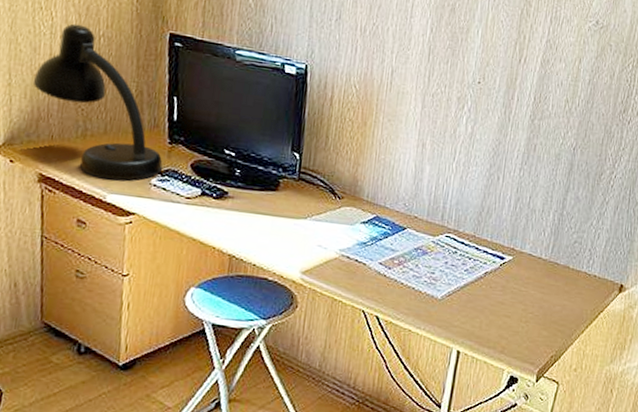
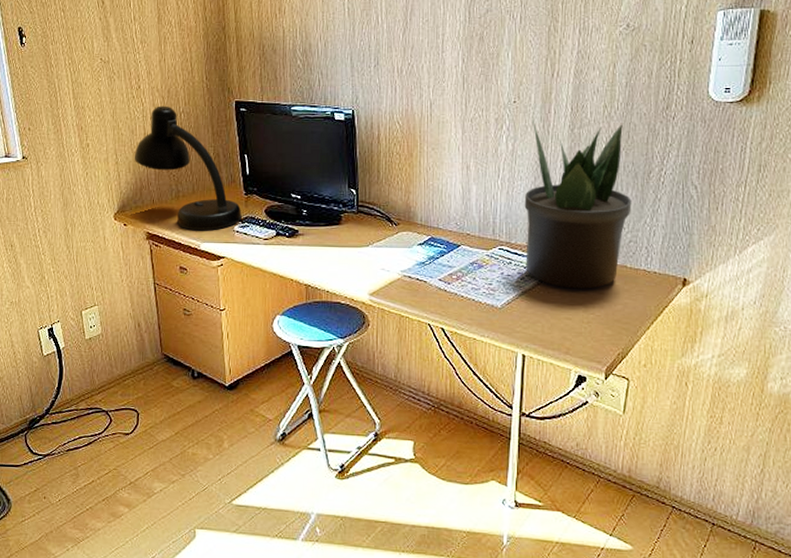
planter: none [470,104,581,288] -> present [524,119,632,289]

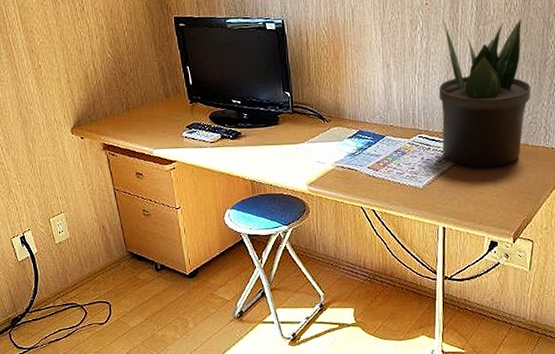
desk lamp: present [134,106,242,231] -> none [84,25,189,139]

